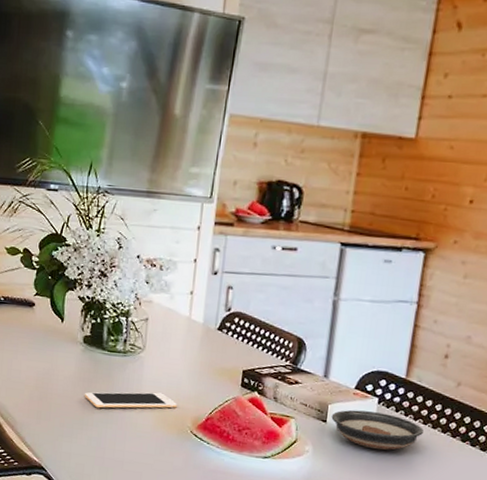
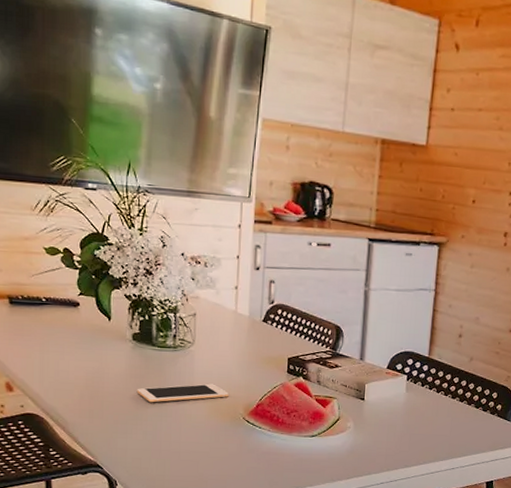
saucer: present [331,409,424,450] -> none [368,387,445,420]

